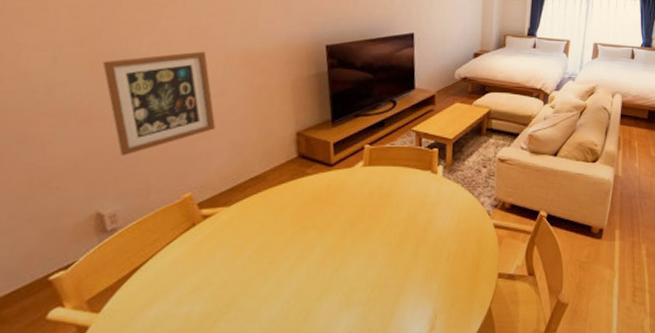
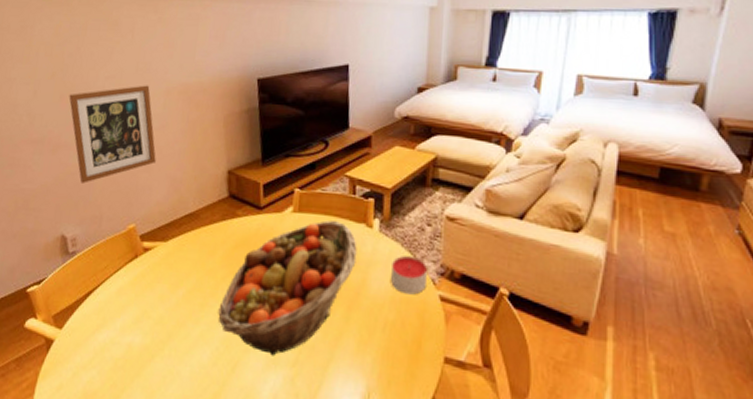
fruit basket: none [288,171,424,299] -> present [218,220,357,356]
candle: none [454,193,483,226] -> present [391,255,427,295]

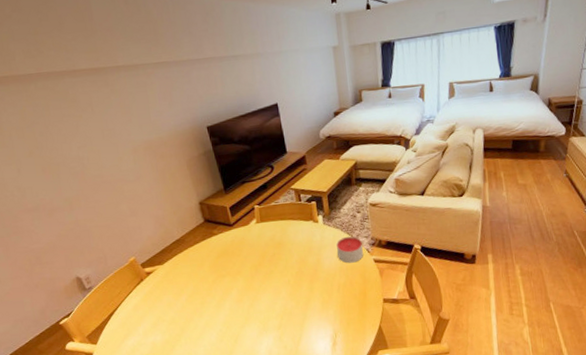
wall art: present [69,85,156,184] -> none [50,147,139,235]
fruit basket: present [218,220,357,356] -> none [215,223,311,326]

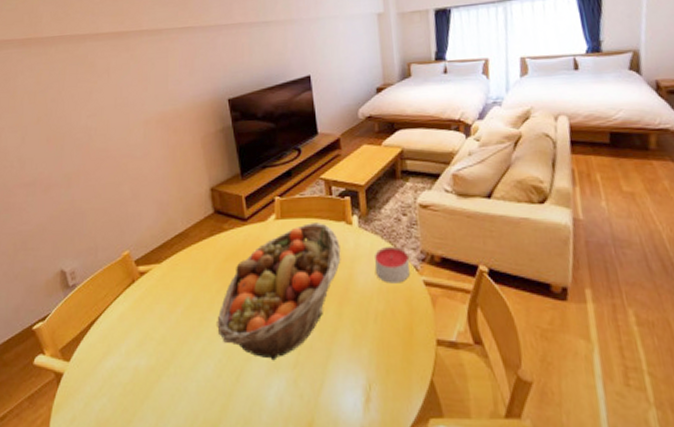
fruit basket: none [215,223,311,326] -> present [217,223,341,361]

